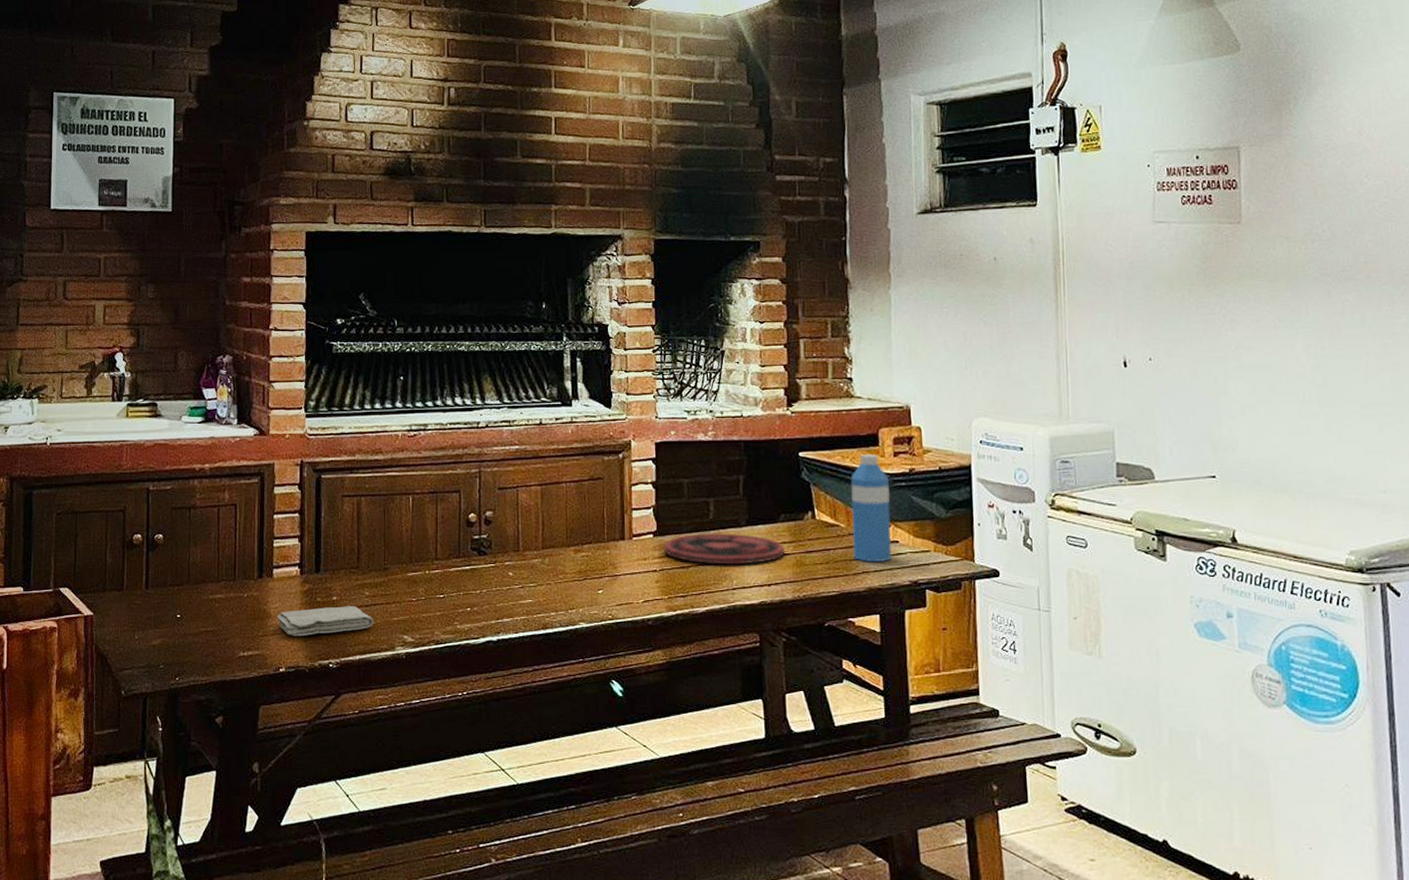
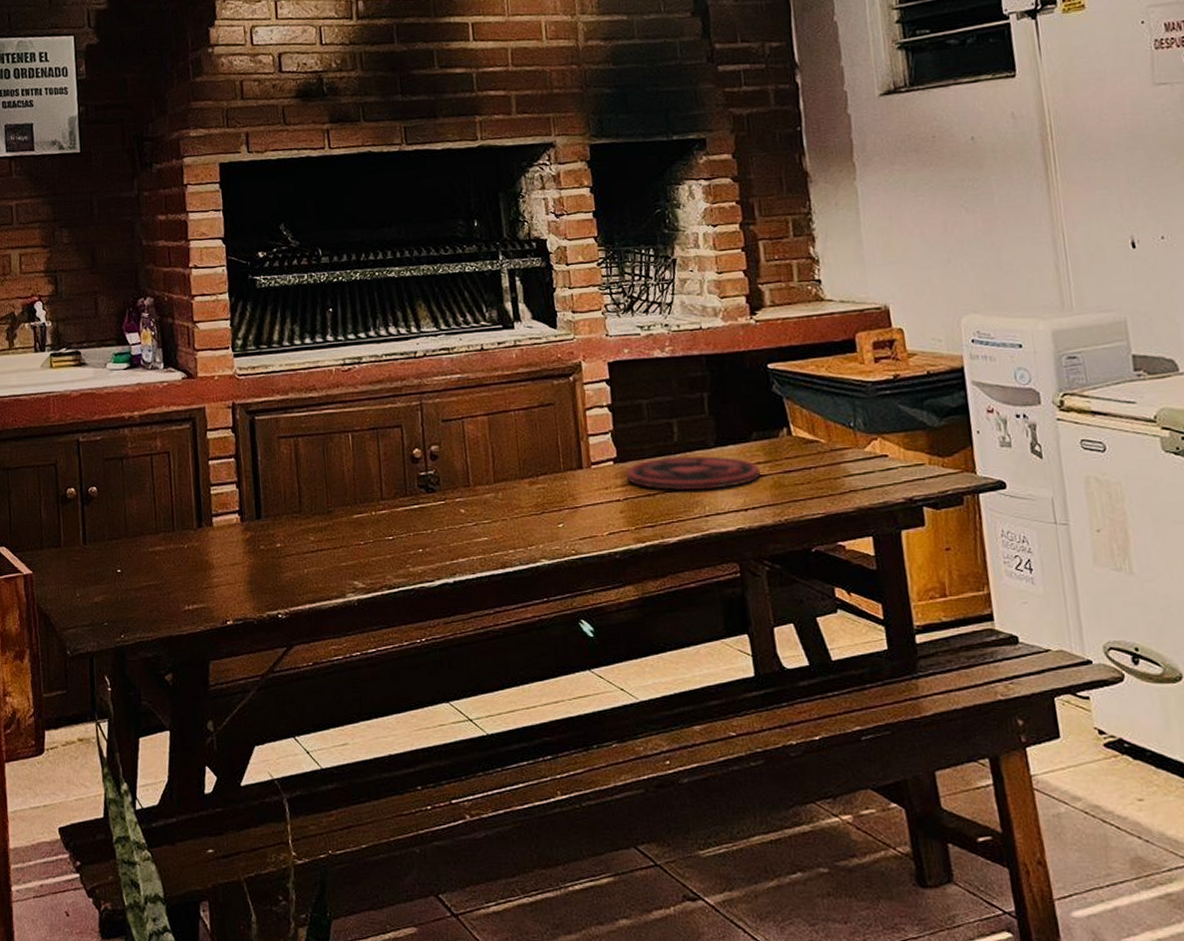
washcloth: present [276,606,373,637] -> none [219,552,321,587]
water bottle: present [851,454,891,563] -> none [827,361,881,480]

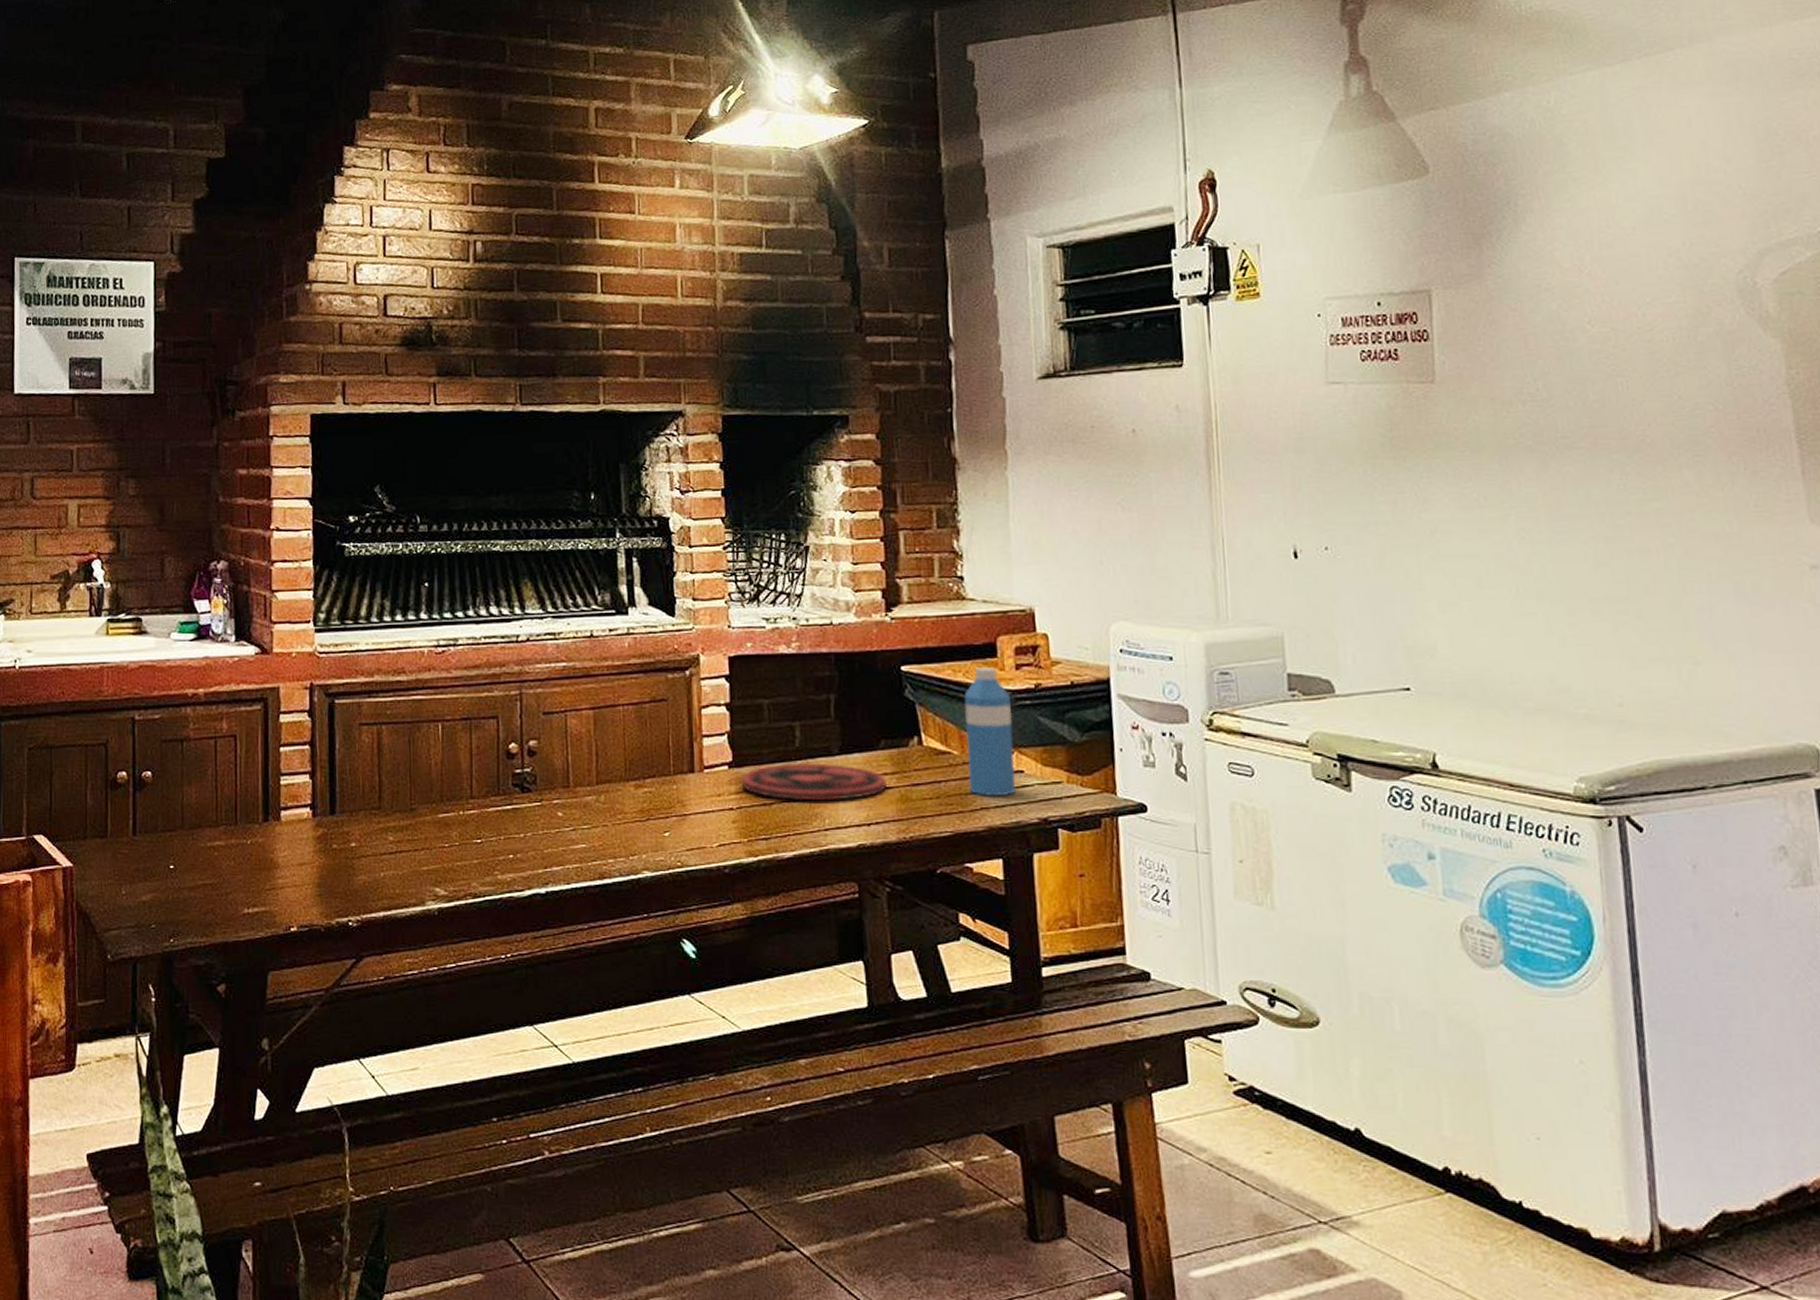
water bottle: none [827,361,881,480] -> present [964,667,1016,797]

